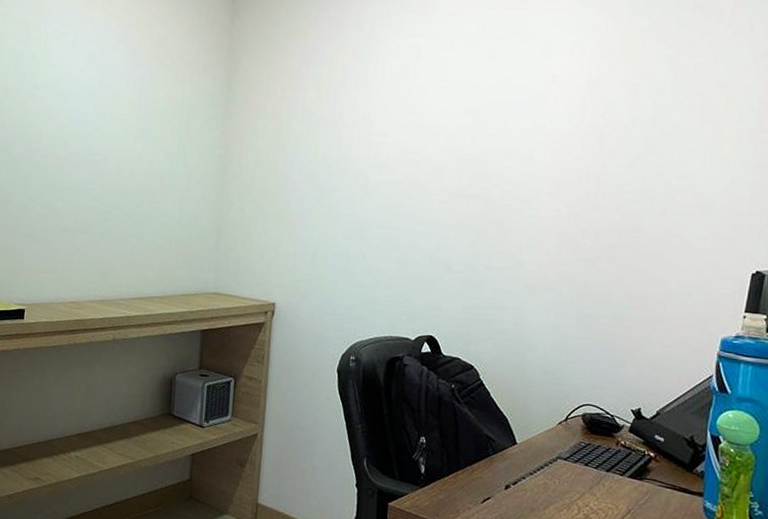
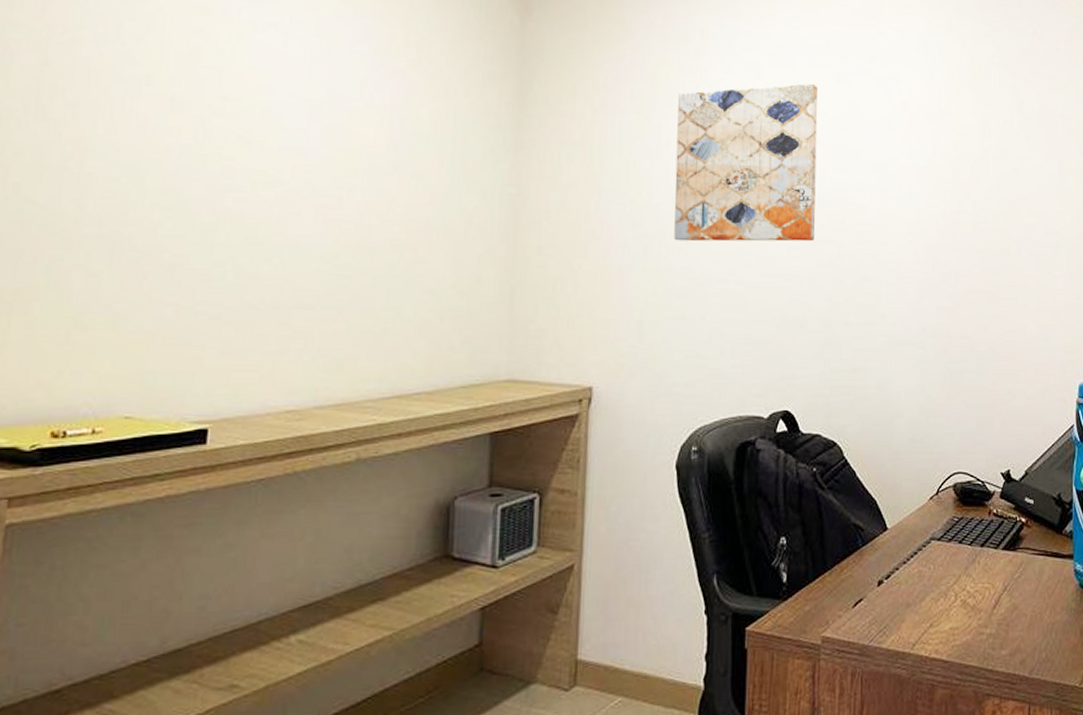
wall art: none [342,61,472,197] -> present [674,83,818,242]

